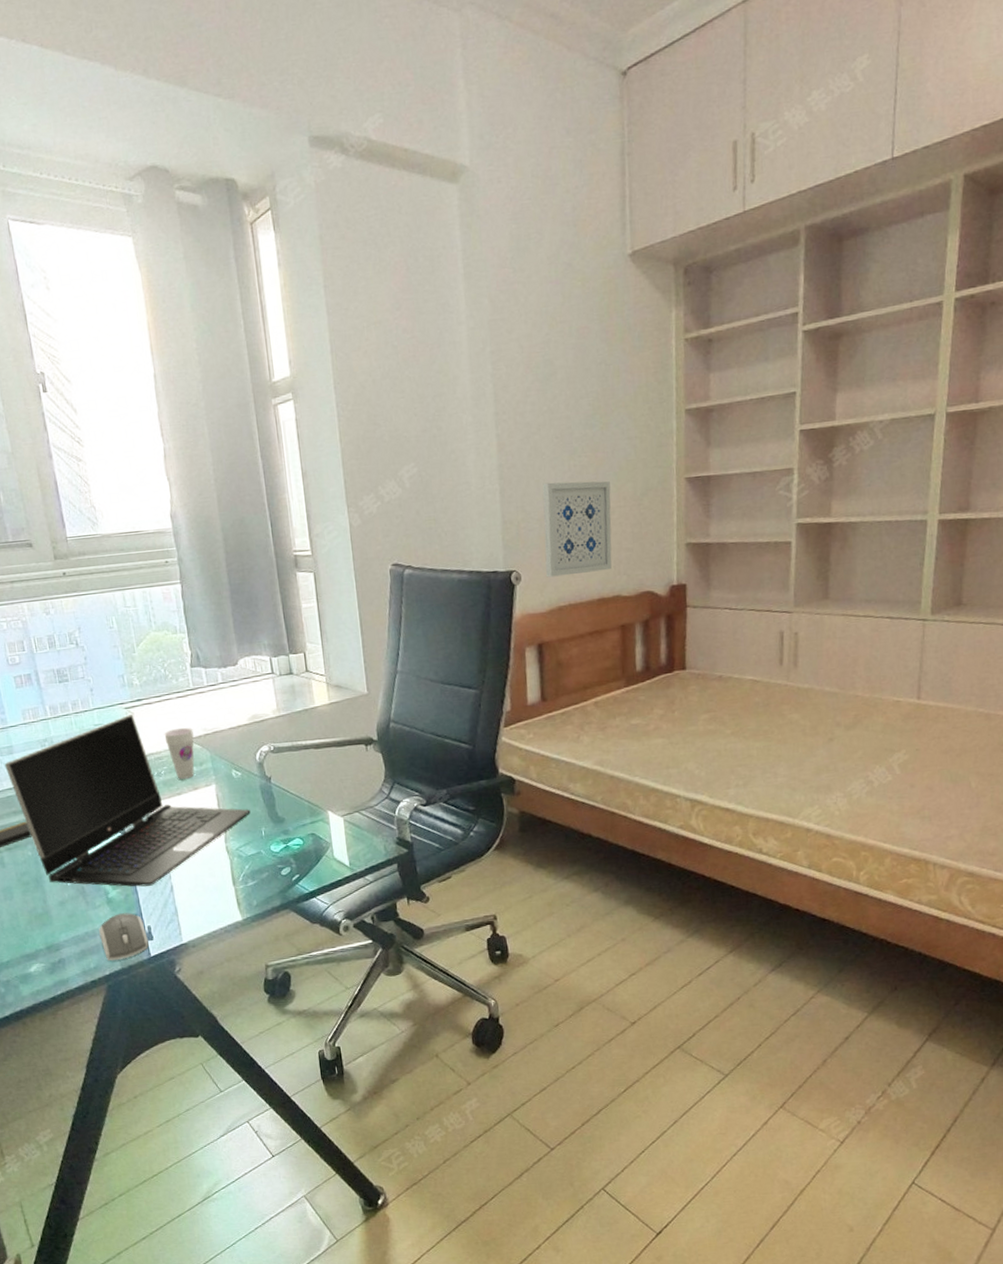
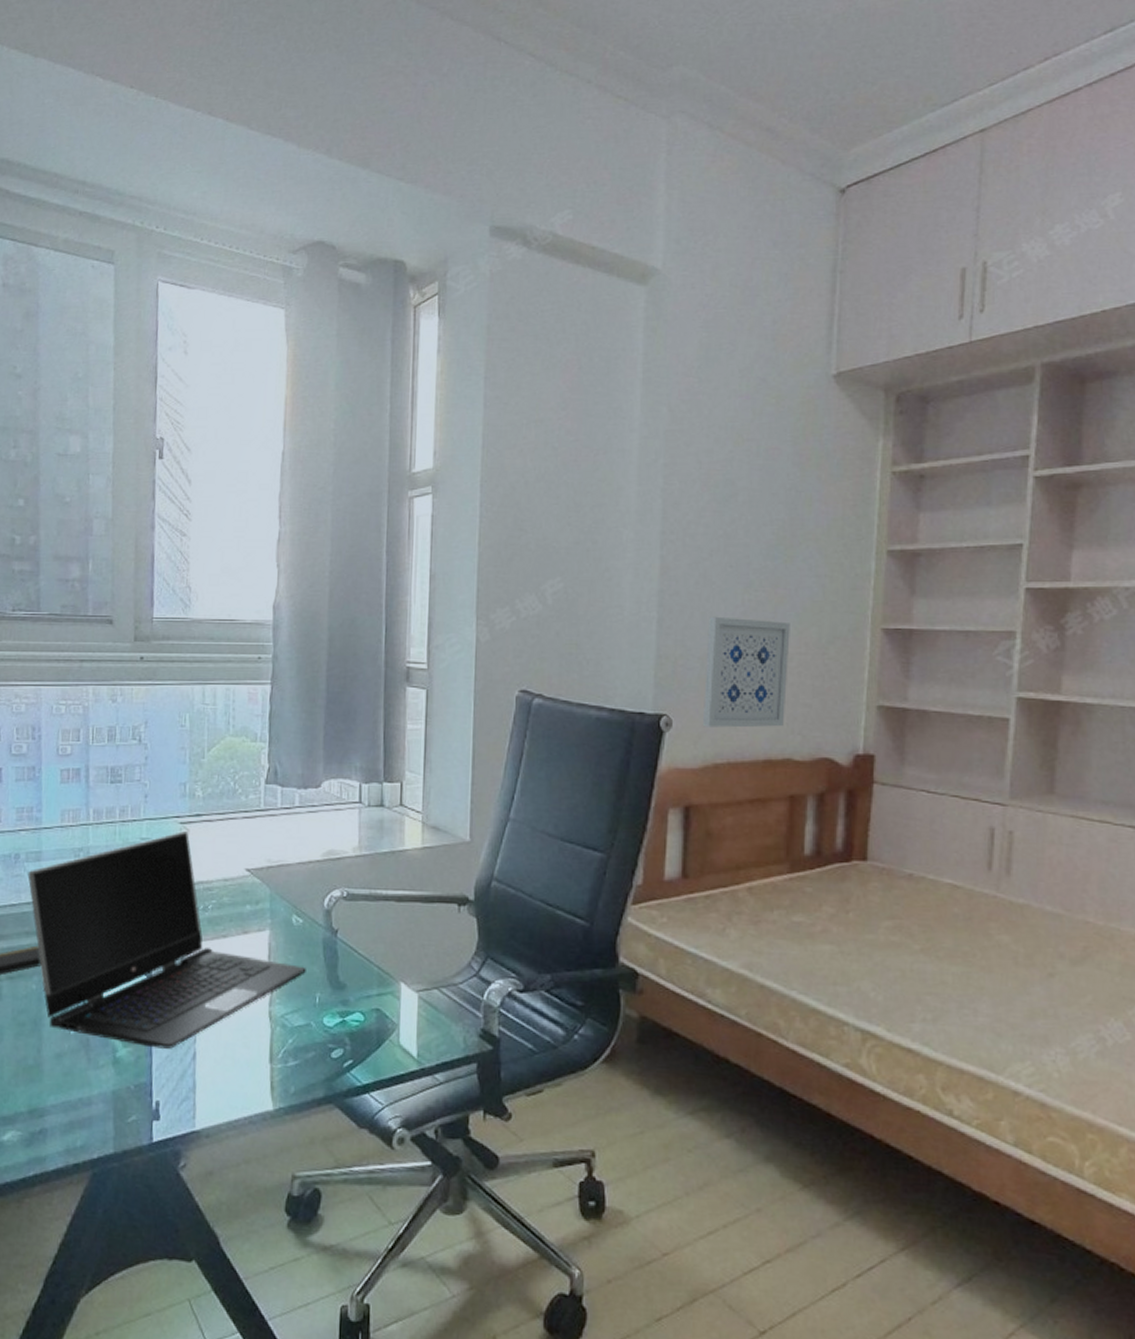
computer mouse: present [99,913,149,960] -> none [95,1079,153,1141]
cup: present [164,727,195,779] -> none [220,854,255,919]

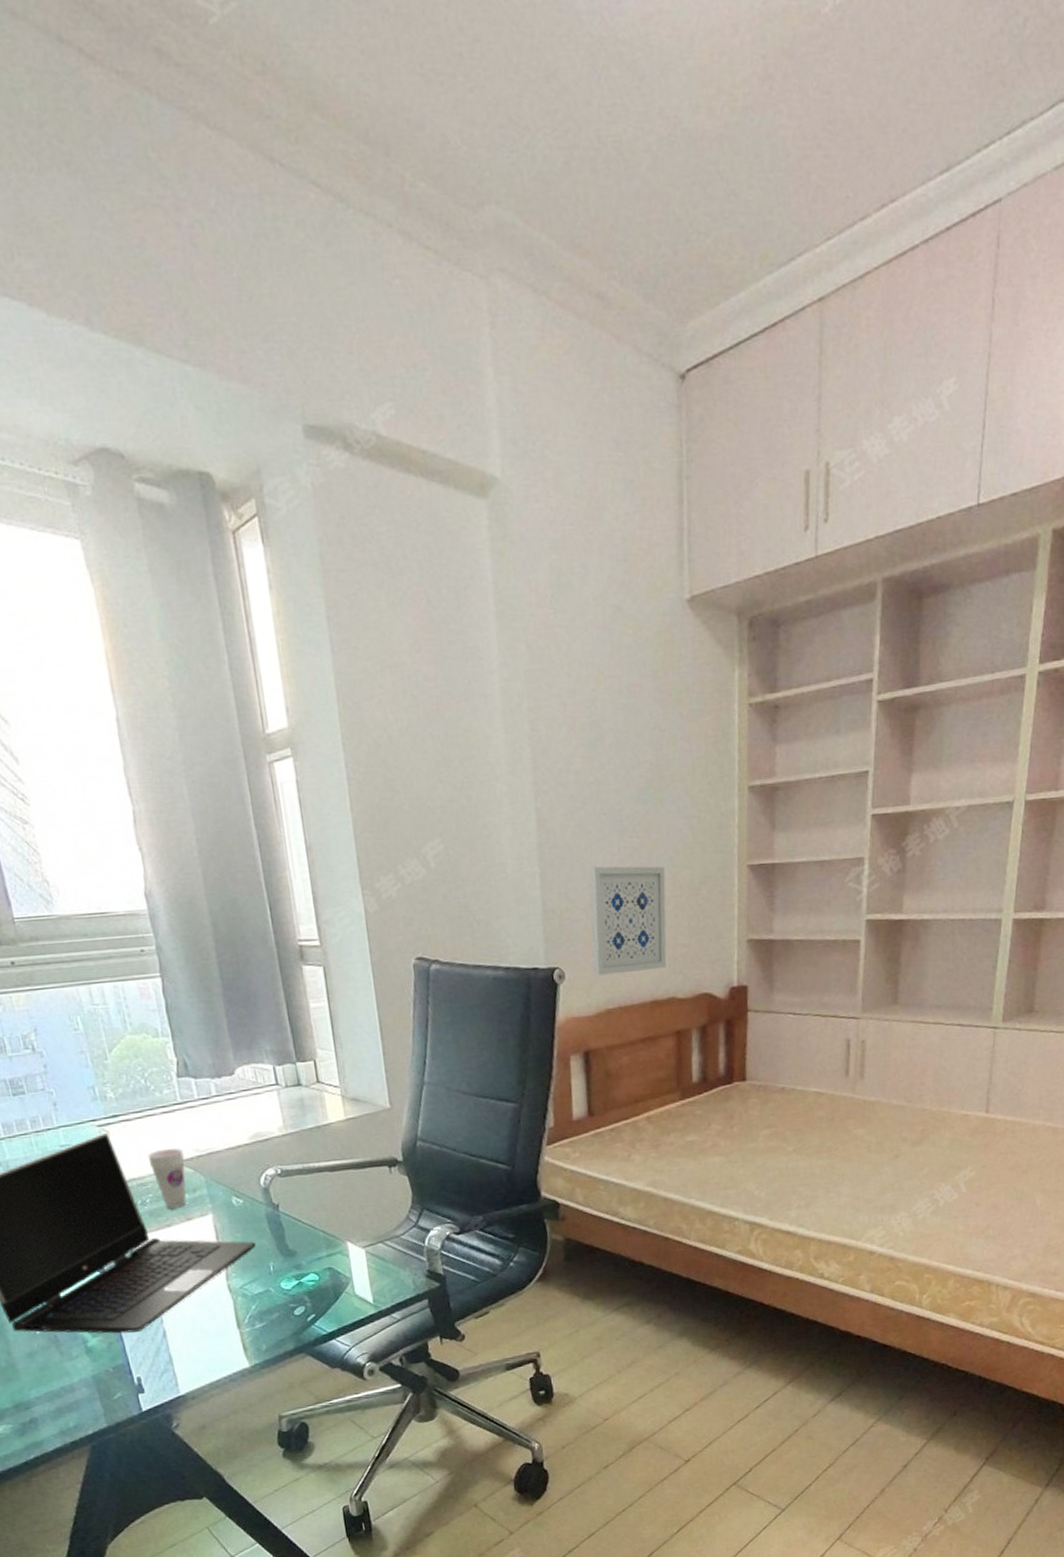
cup: none [220,854,255,919] -> present [147,1148,187,1209]

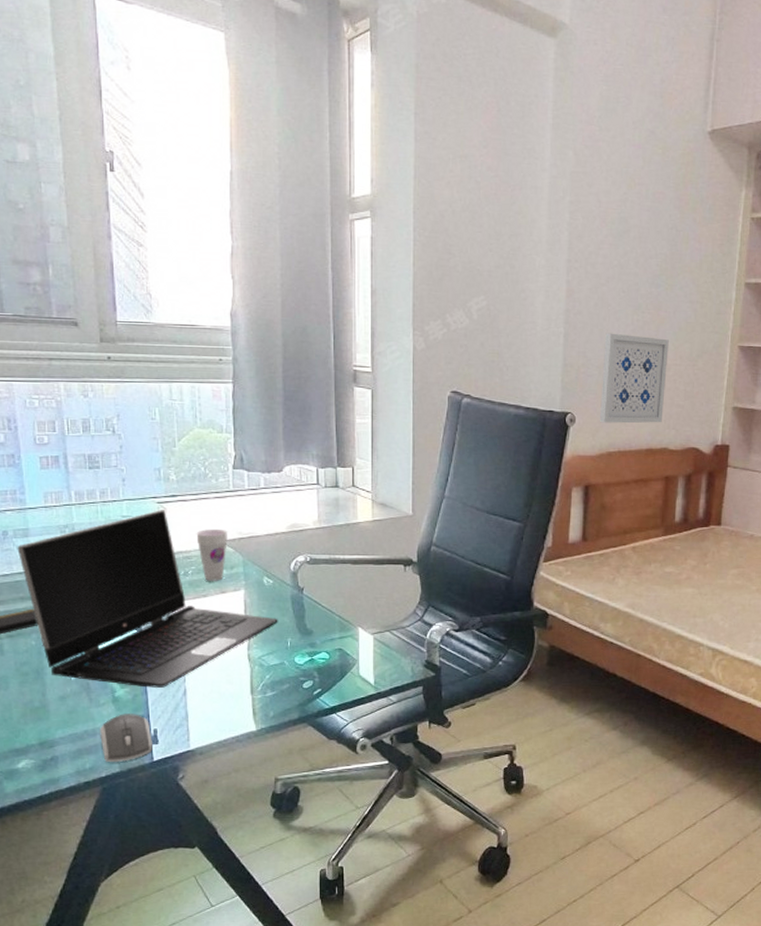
computer mouse: none [77,1363,139,1418] -> present [100,714,153,762]

